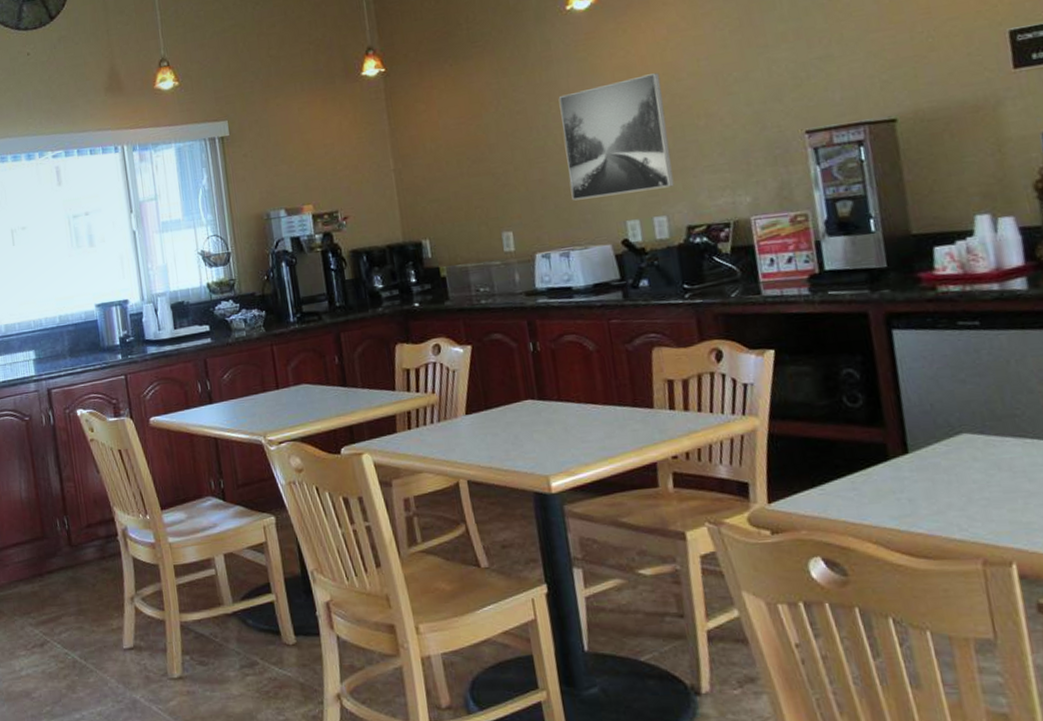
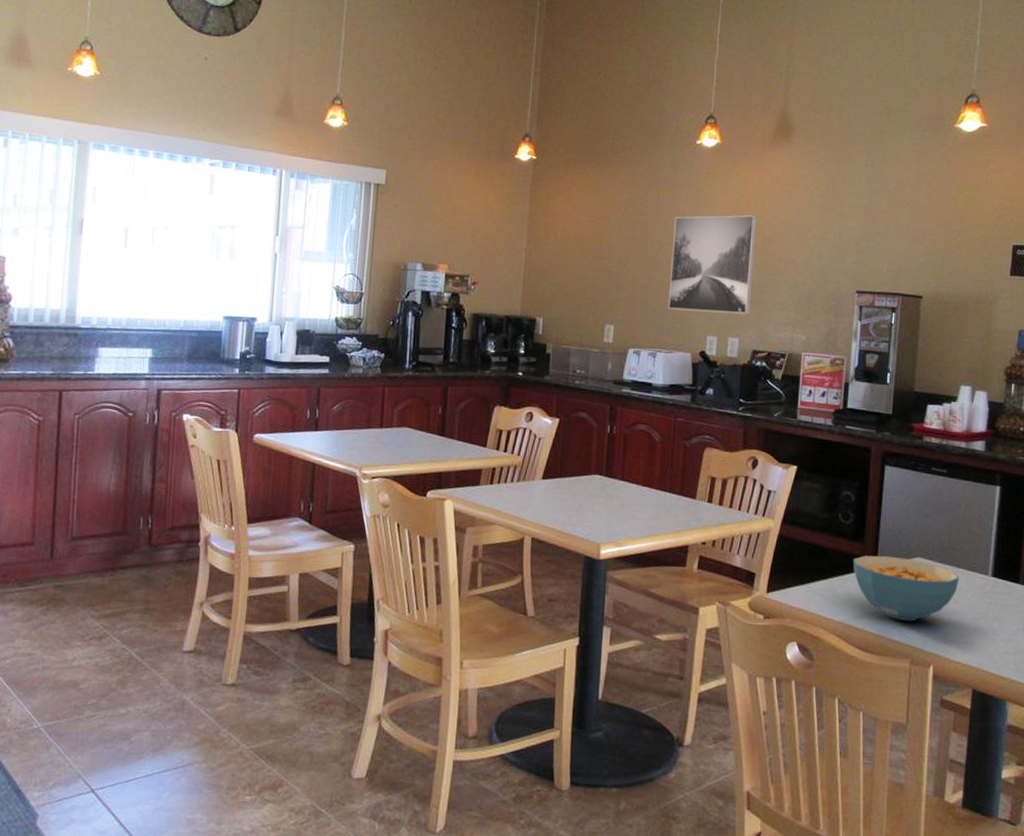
cereal bowl: none [874,437,1030,514] -> present [853,555,960,622]

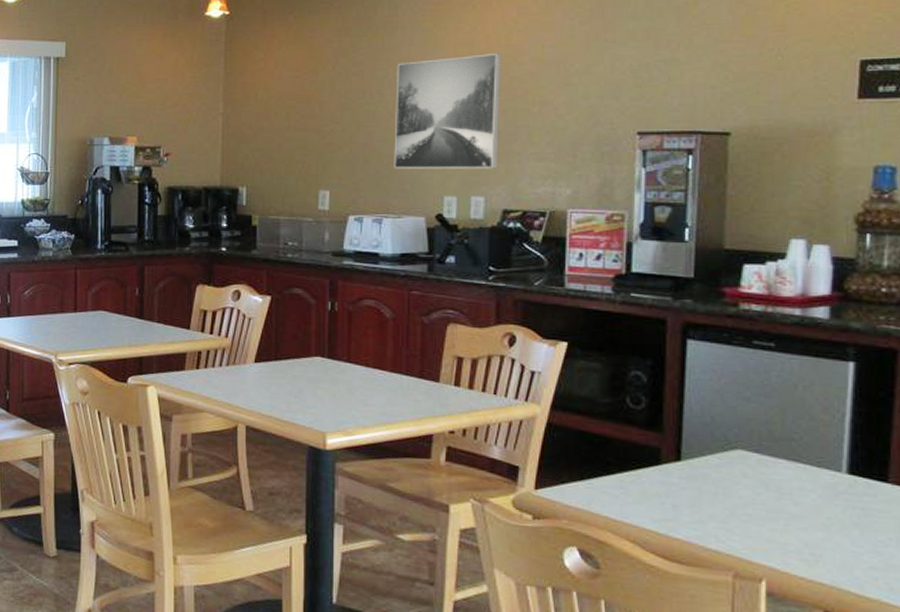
cereal bowl: present [853,555,960,622] -> none [648,447,800,527]

